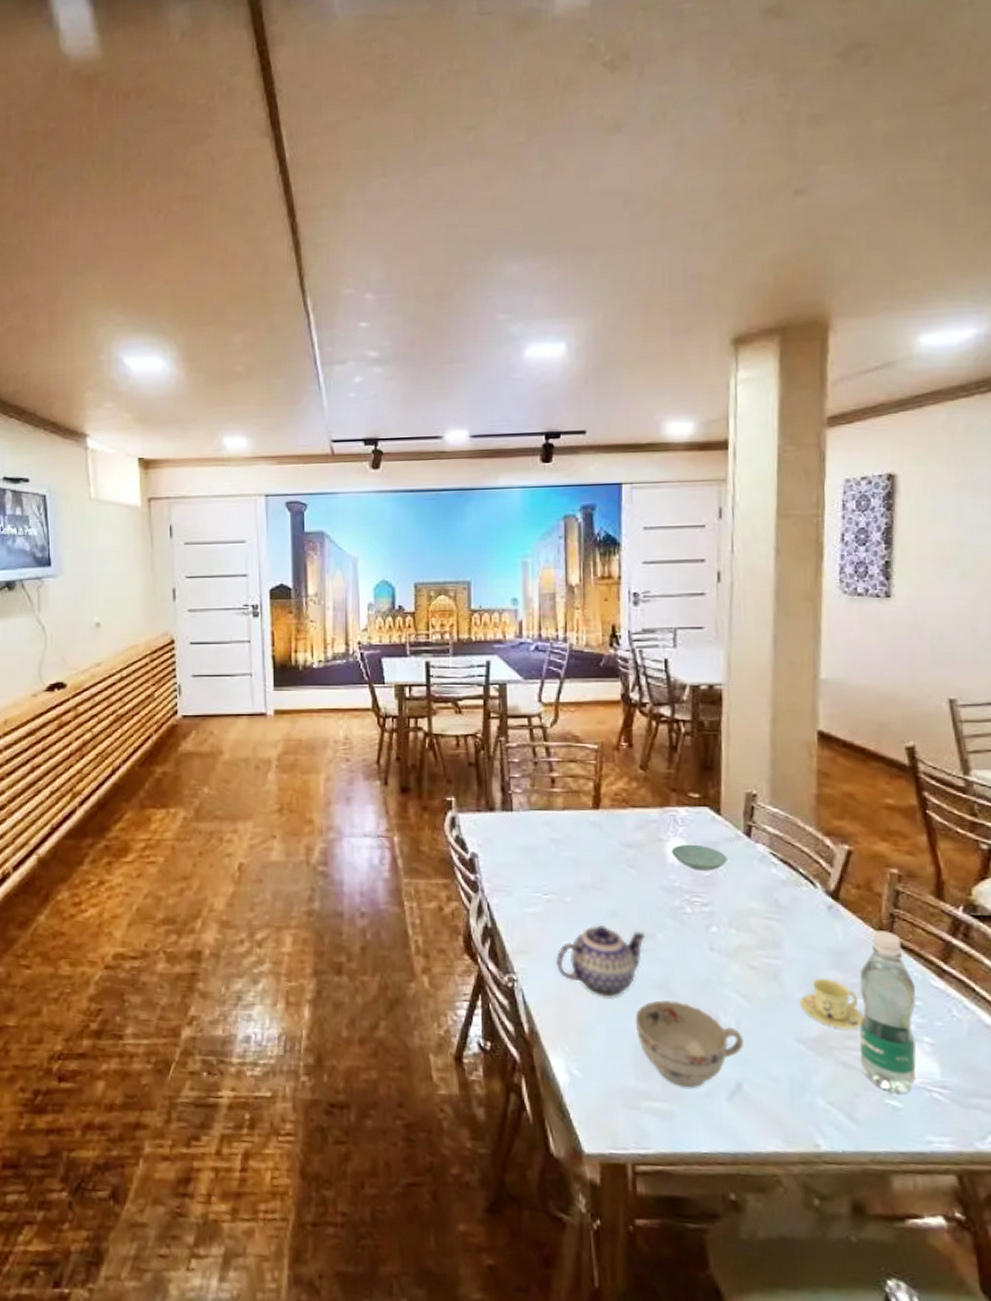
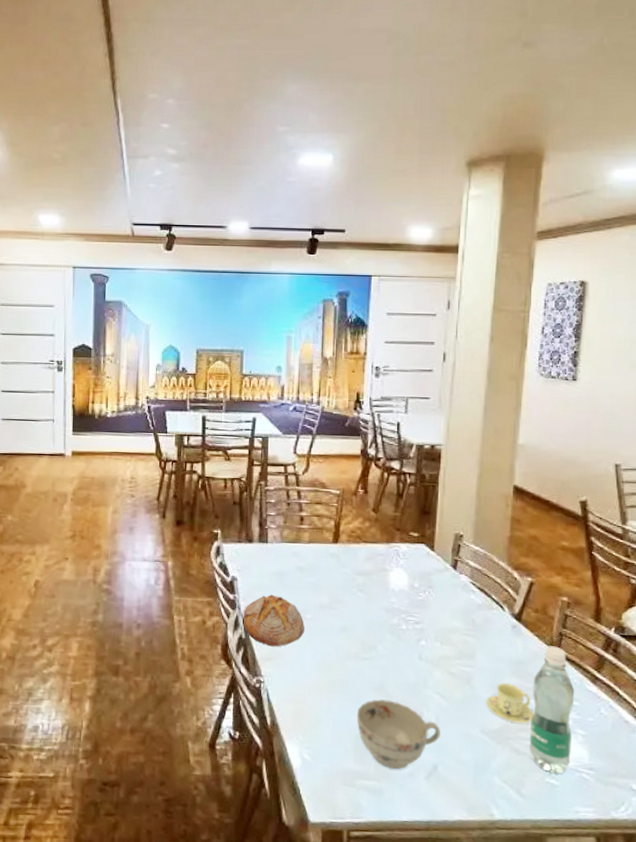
bread: none [487,873,564,938] -> present [243,594,305,647]
teapot: present [555,925,646,997] -> none [295,638,369,696]
saucer: present [672,844,728,871] -> none [394,573,437,596]

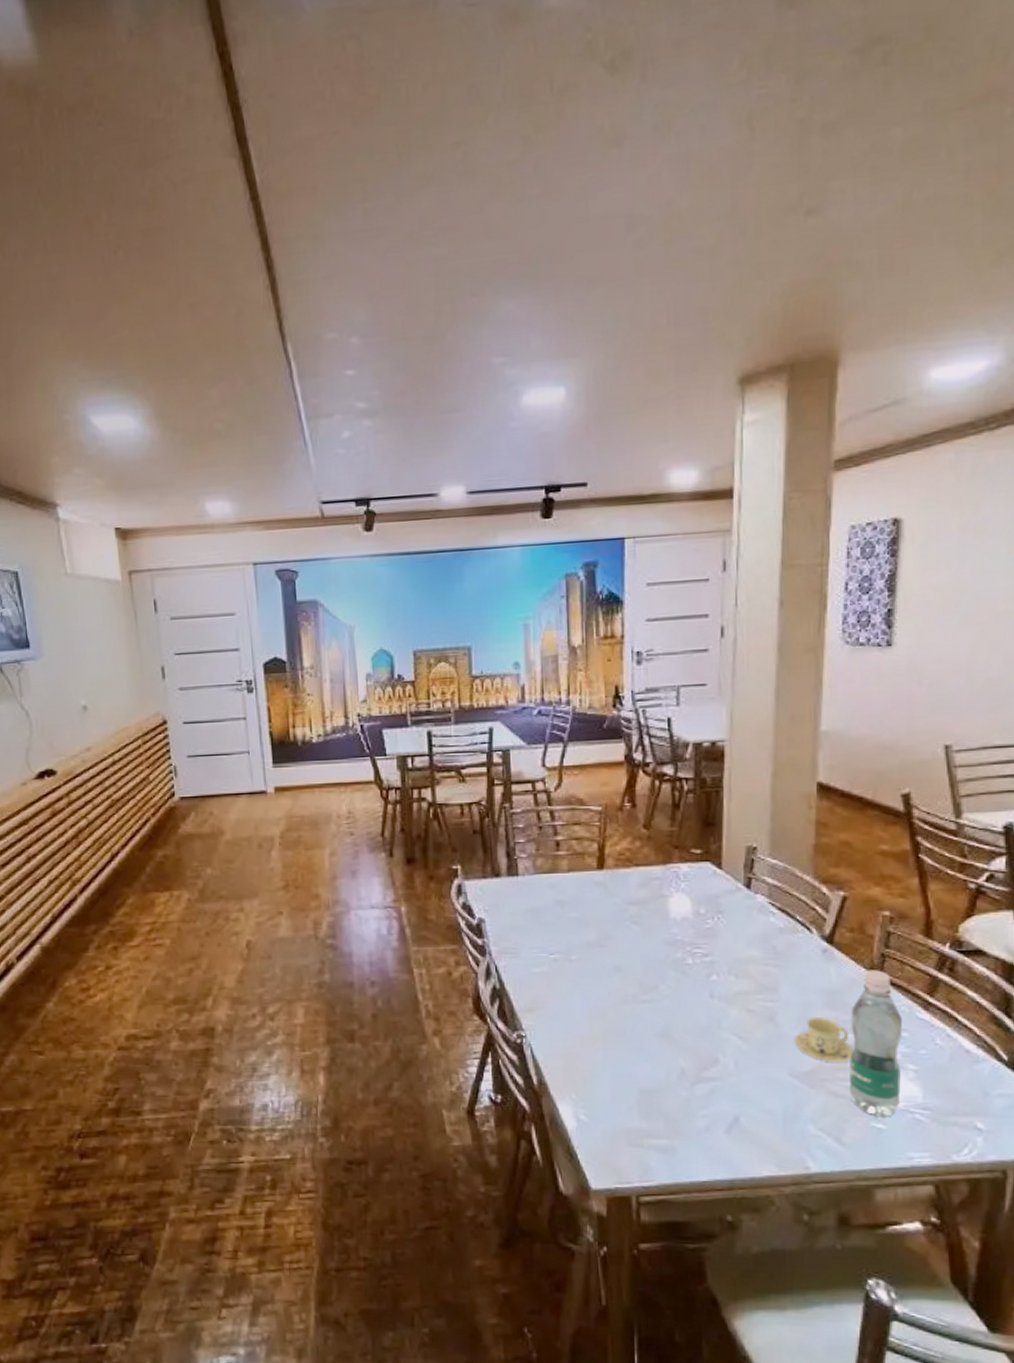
bread: present [243,594,305,647] -> none [495,935,570,996]
teacup: present [356,699,440,769] -> none [638,1047,741,1125]

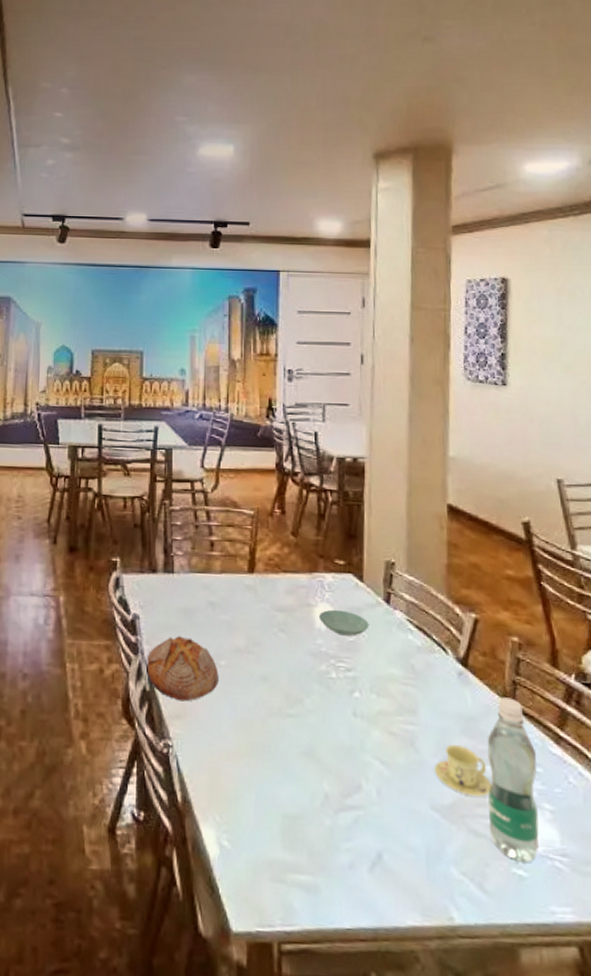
bread: none [495,935,570,996] -> present [147,636,219,702]
saucer: none [674,898,728,923] -> present [319,609,369,636]

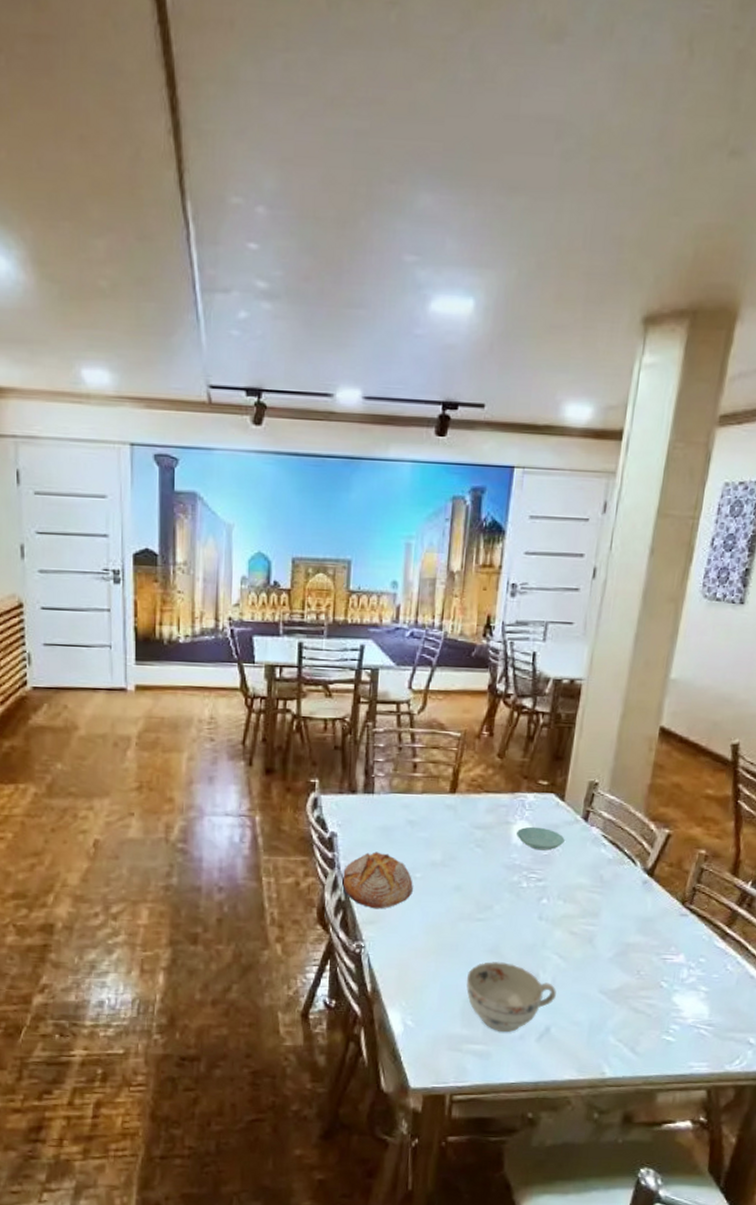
teacup: none [283,767,383,859] -> present [466,962,556,1032]
cup and saucer: present [435,745,492,797] -> none [607,942,657,982]
bottle: present [487,697,539,862] -> none [648,901,703,1031]

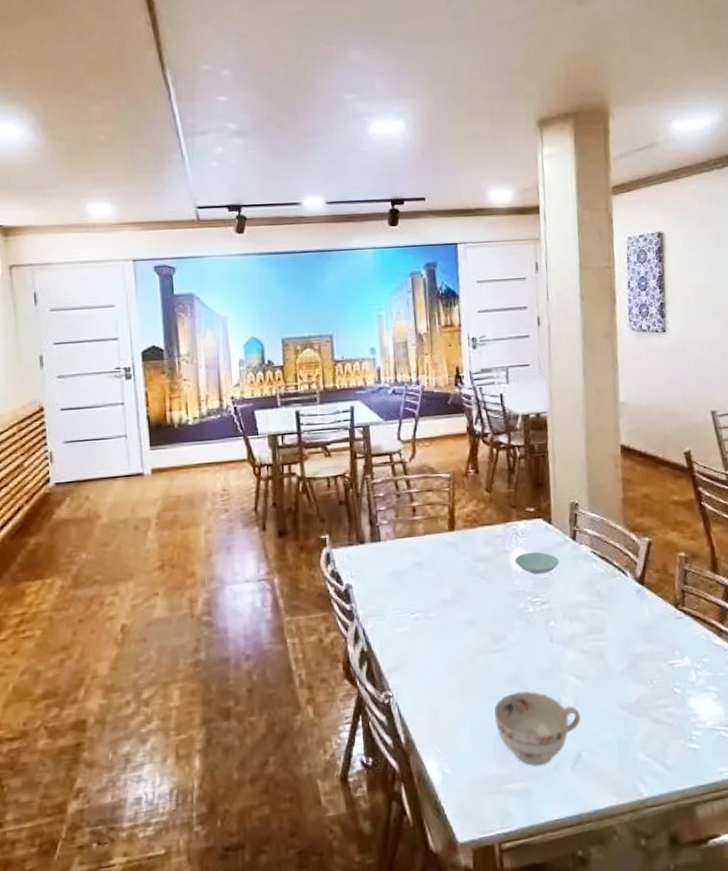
bread: present [342,852,413,909] -> none [362,597,430,656]

